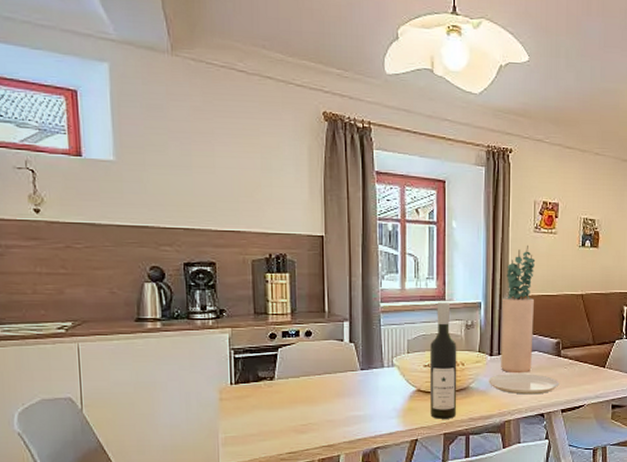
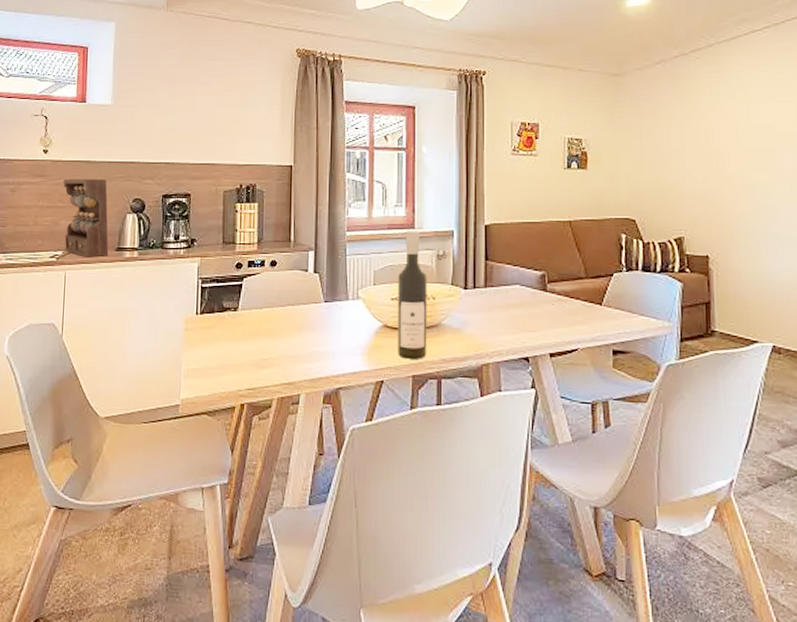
spice rack: none [64,243,127,329] -> present [63,179,109,258]
plate: present [488,374,559,395] -> none [463,310,546,335]
vase: present [501,244,536,372] -> none [476,168,515,309]

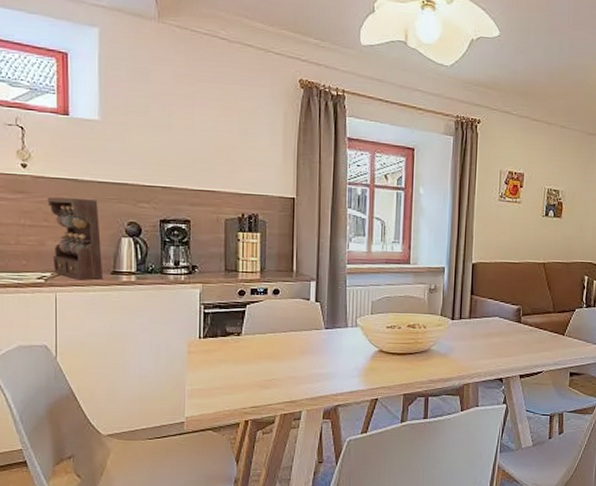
bottle: present [398,231,427,359] -> none [391,266,420,380]

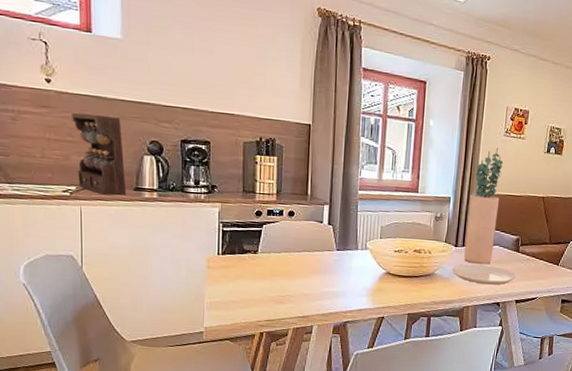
plate: none [449,338,519,359] -> present [452,264,516,285]
vase: none [462,212,500,337] -> present [464,147,504,264]

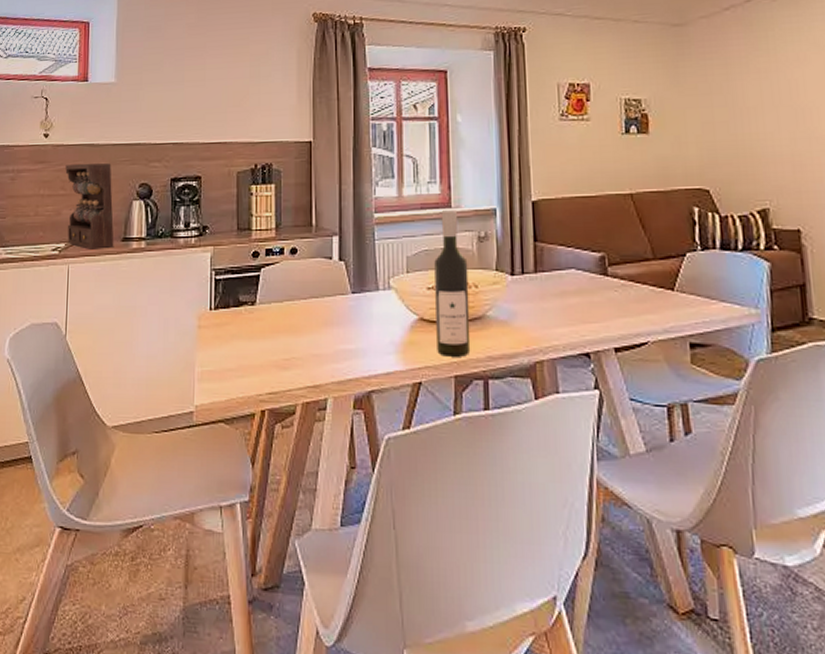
bottle: none [397,194,426,301] -> present [434,210,471,357]
plate: present [452,264,516,285] -> none [510,298,609,327]
vase: present [464,147,504,264] -> none [522,136,568,297]

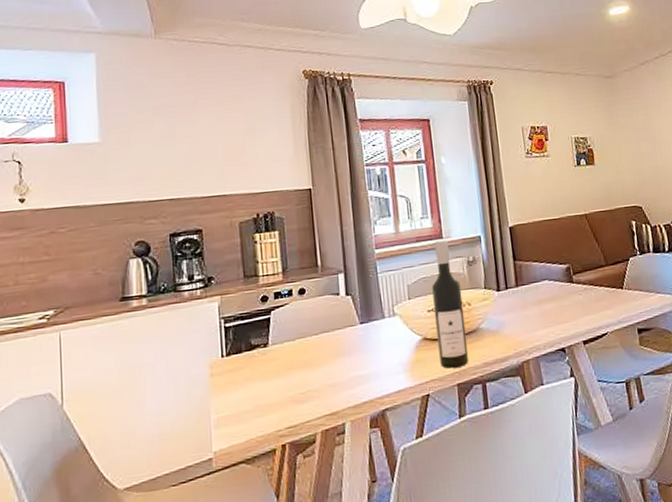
spice rack: present [65,163,114,249] -> none [48,224,112,314]

